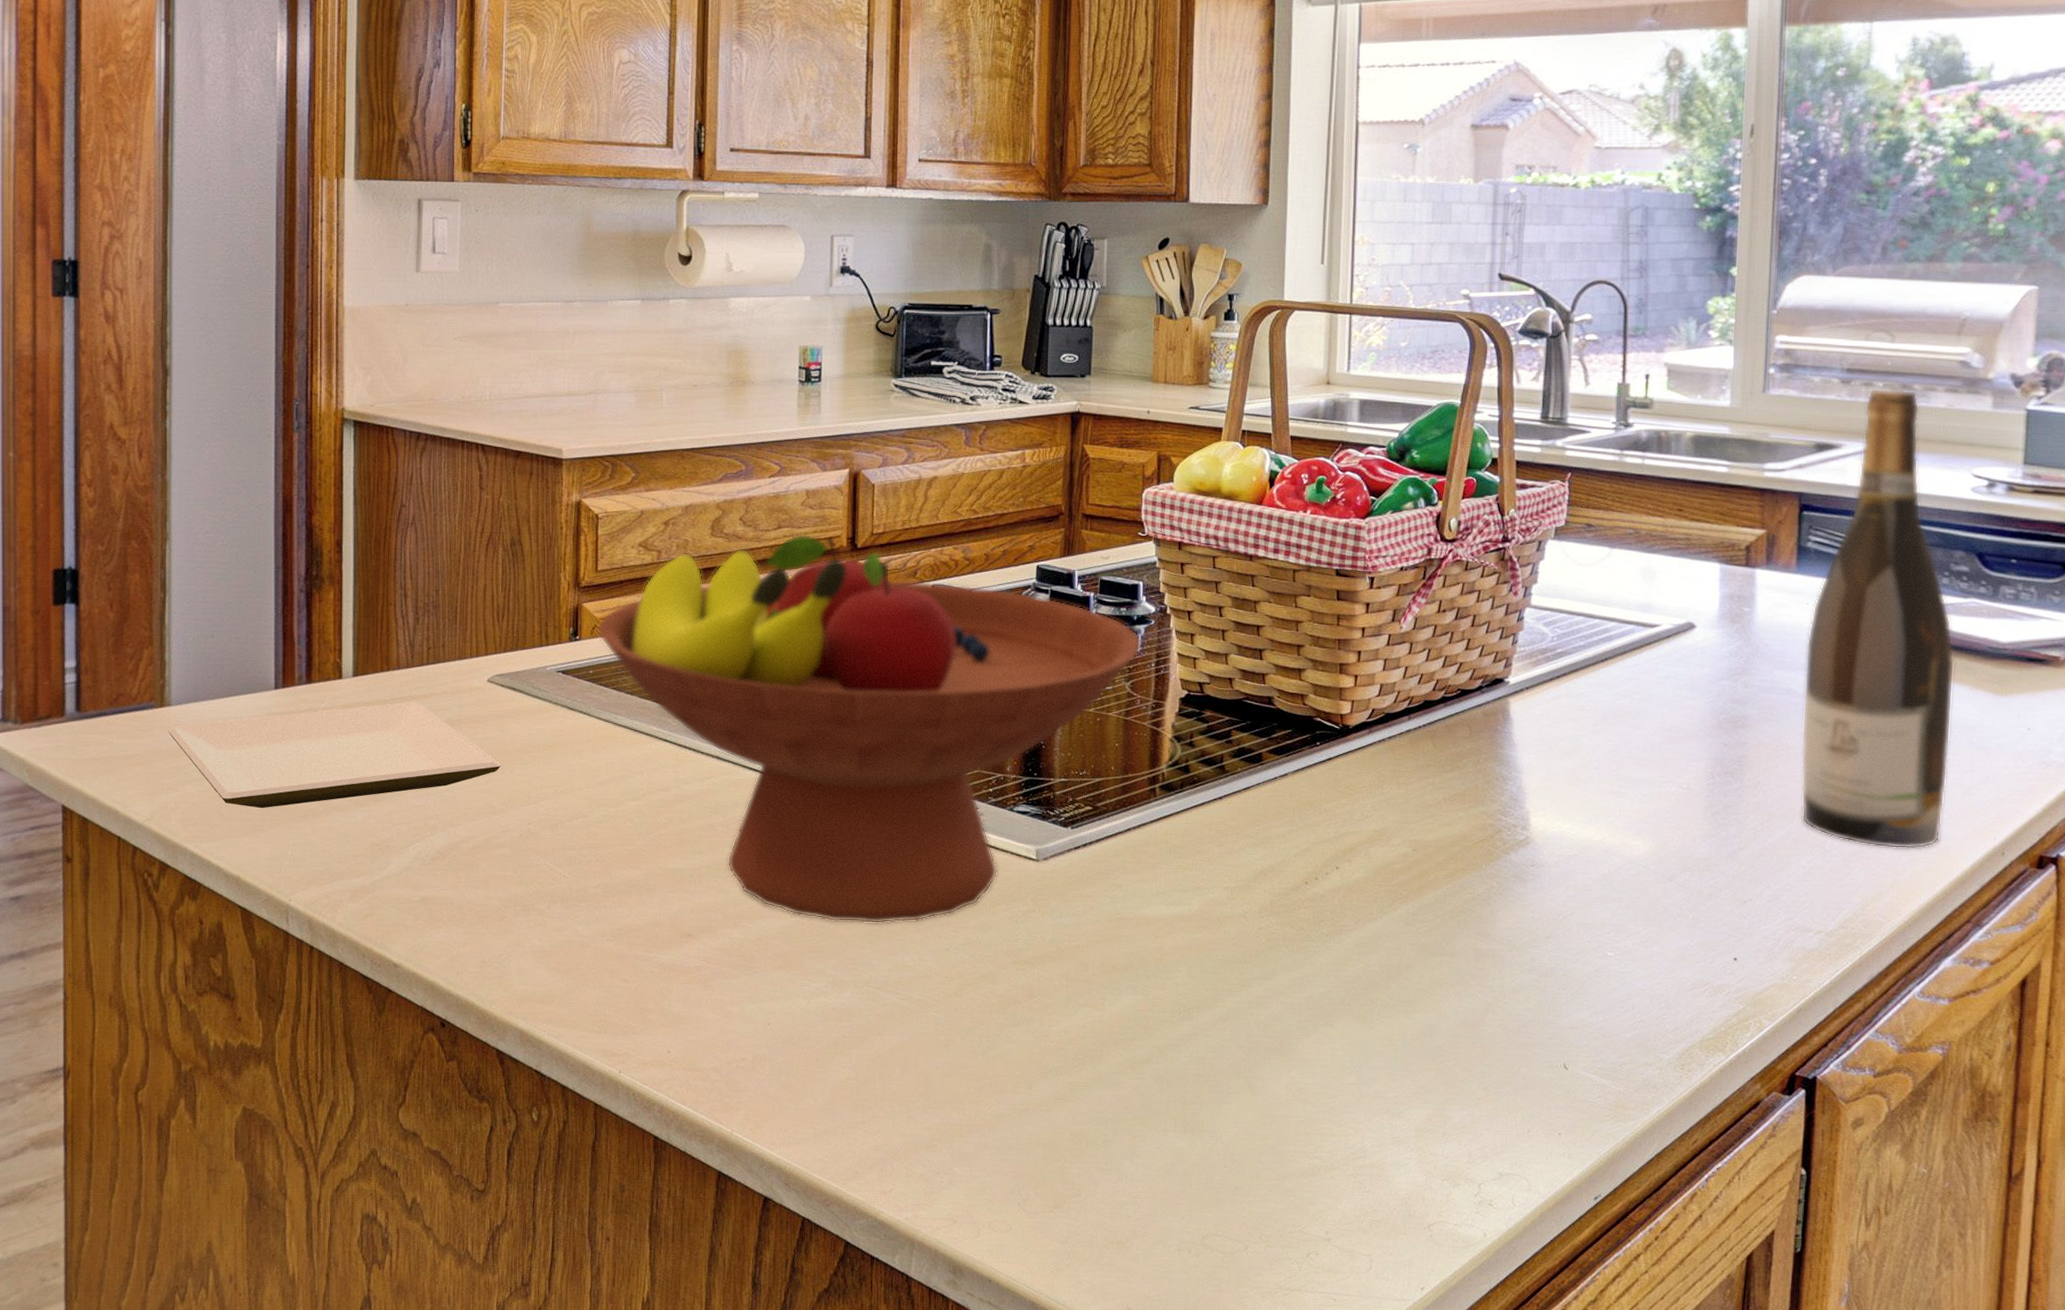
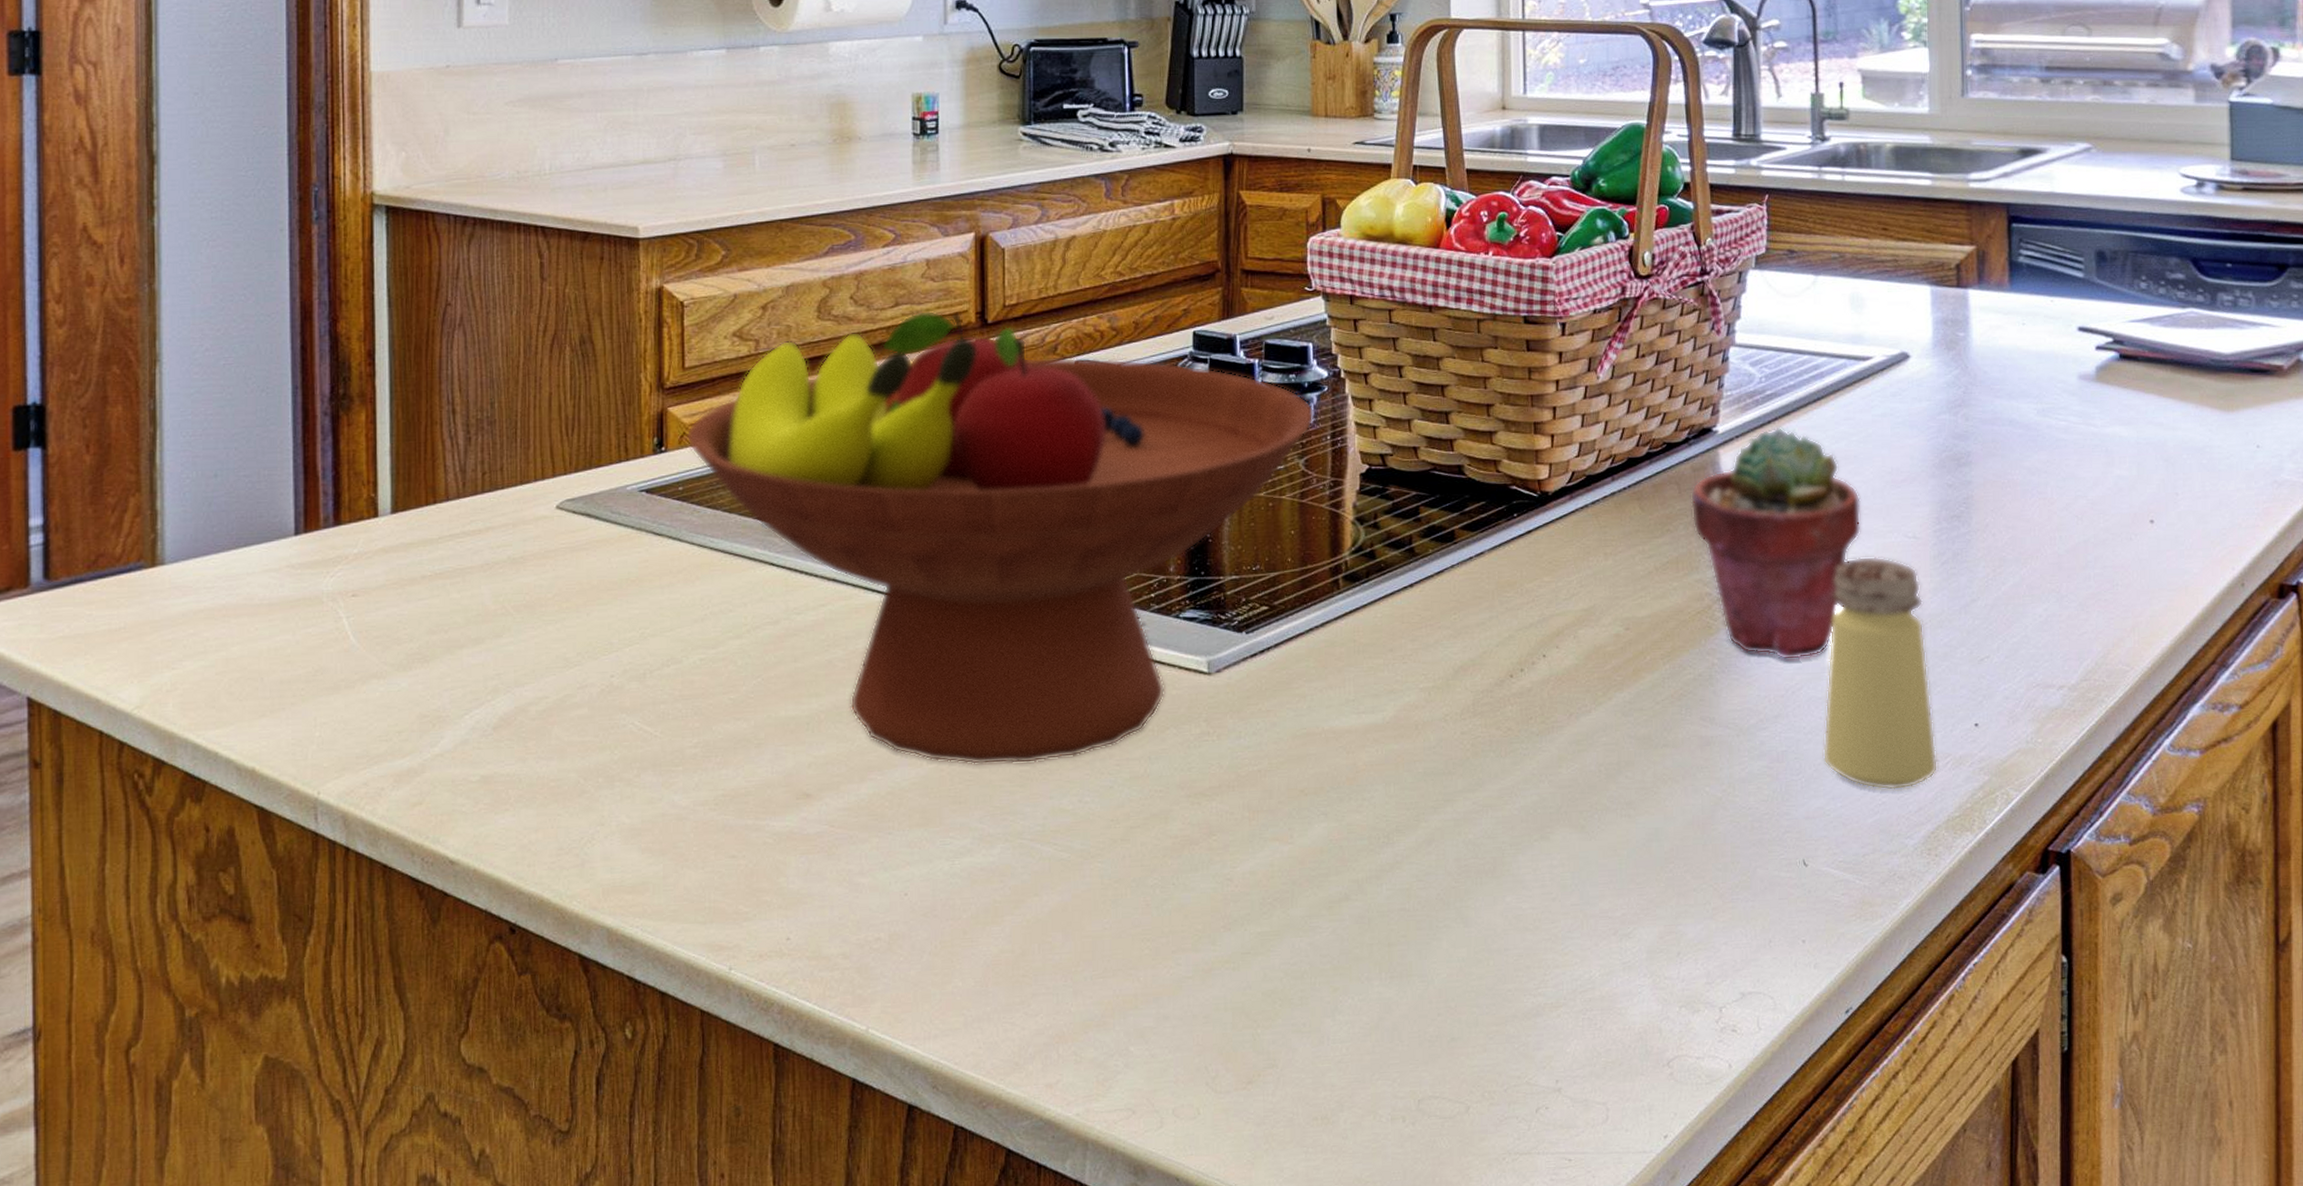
plate: present [167,701,502,808] -> none [160,538,576,682]
potted succulent: none [1480,681,1640,889] -> present [1690,426,1861,661]
saltshaker: none [1588,802,1697,1011] -> present [1822,556,1939,791]
wine bottle: present [1801,388,1955,849] -> none [2025,85,2180,588]

